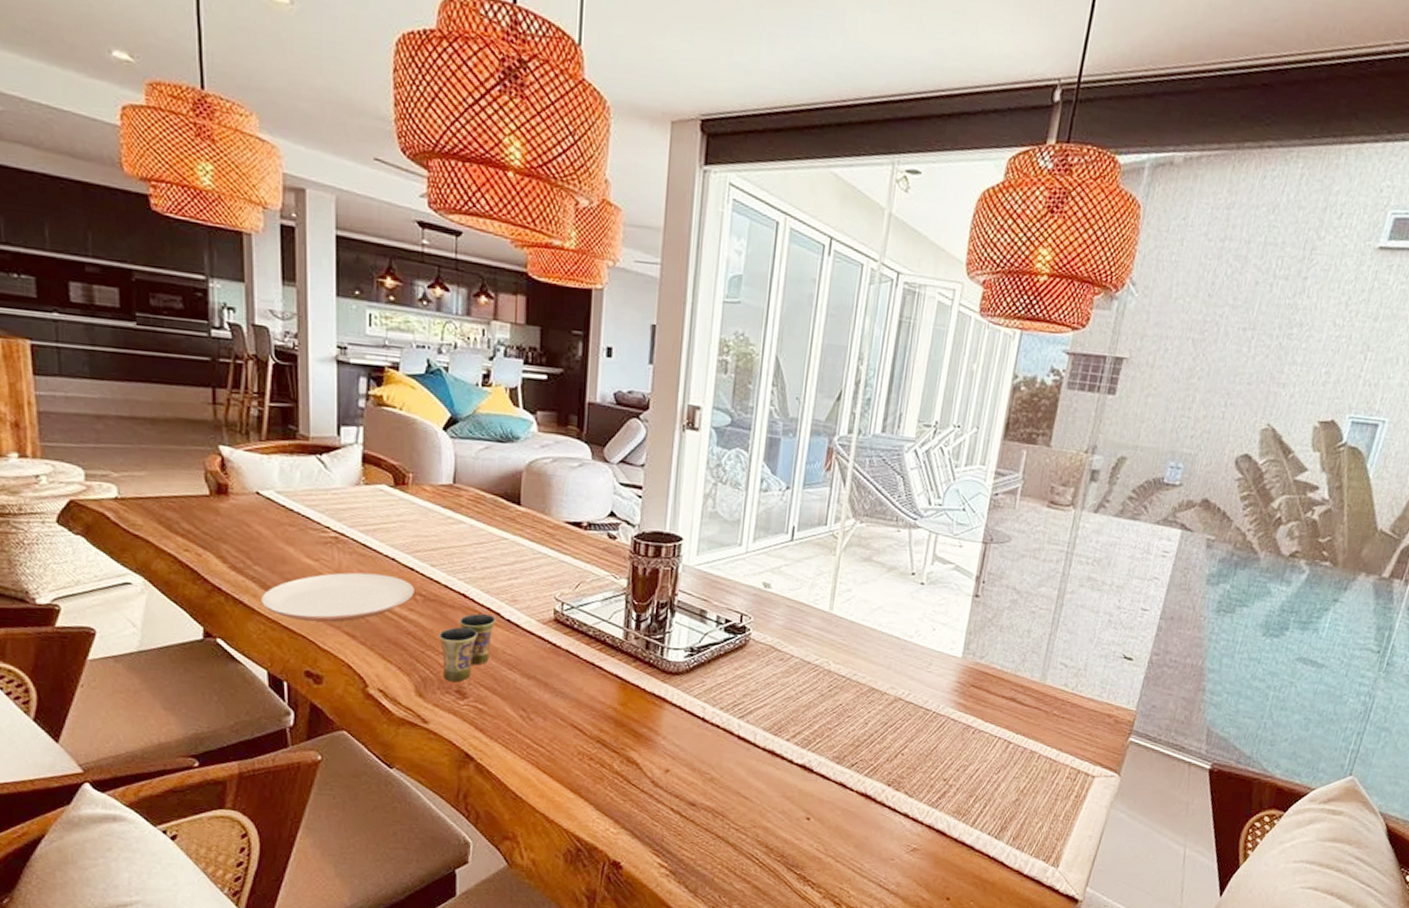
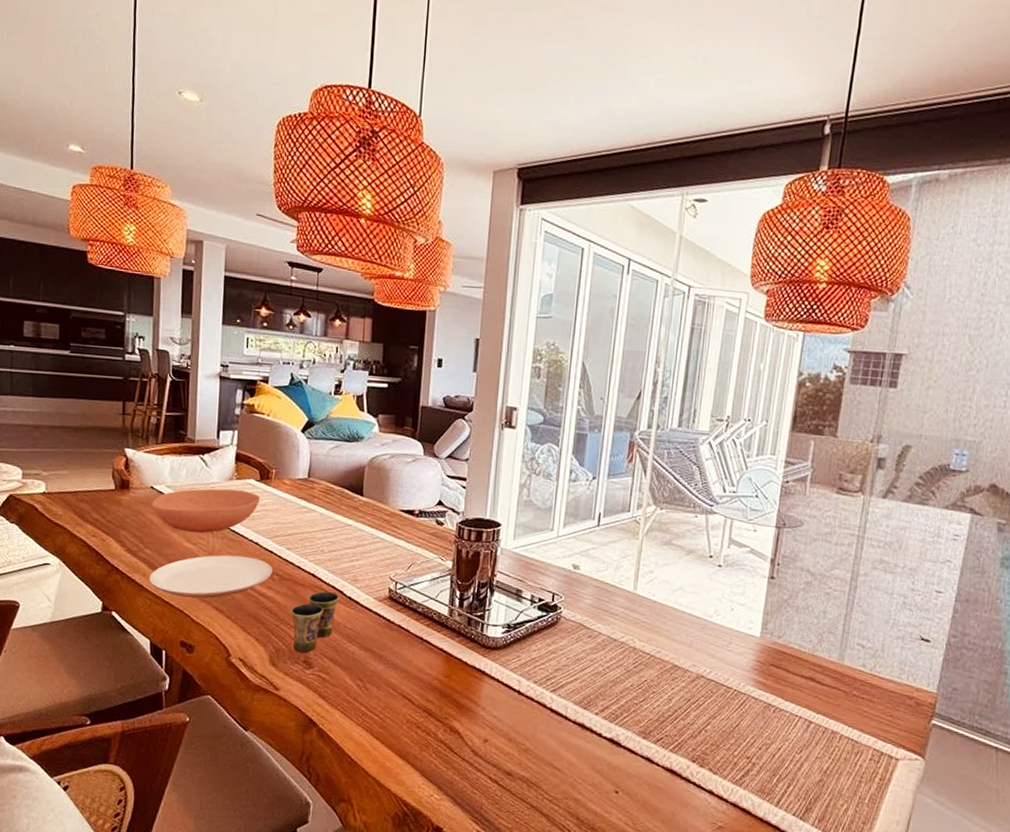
bowl: none [259,495,395,548] -> present [152,488,260,533]

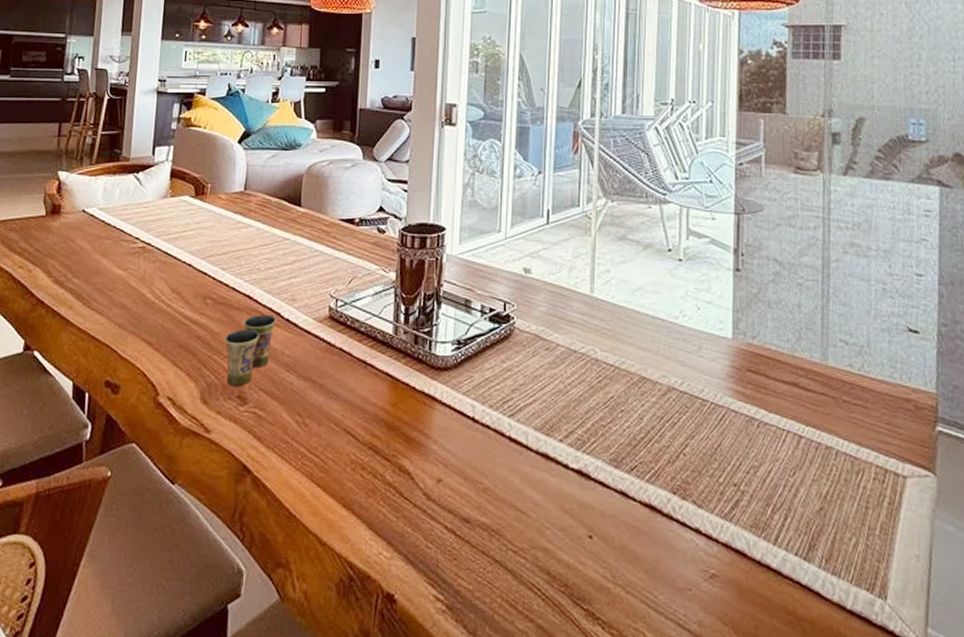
plate: present [149,554,273,598] -> none [75,279,206,330]
bowl: present [152,488,260,533] -> none [82,208,194,258]

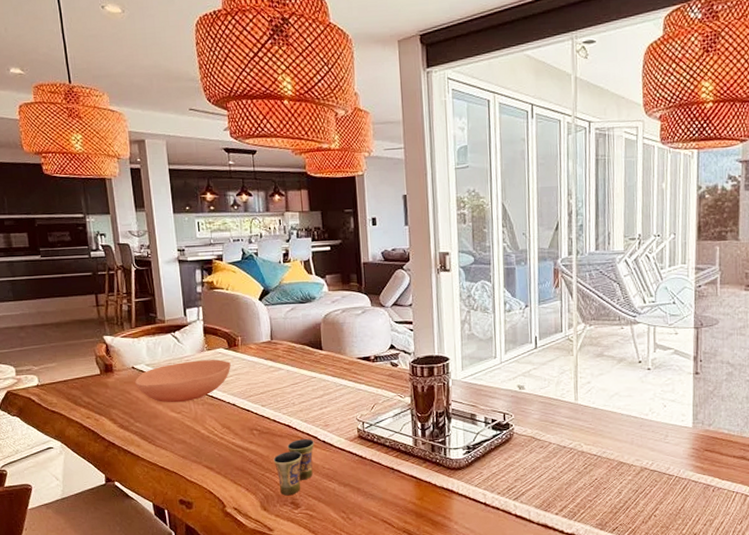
bowl: none [82,208,194,258] -> present [135,359,231,403]

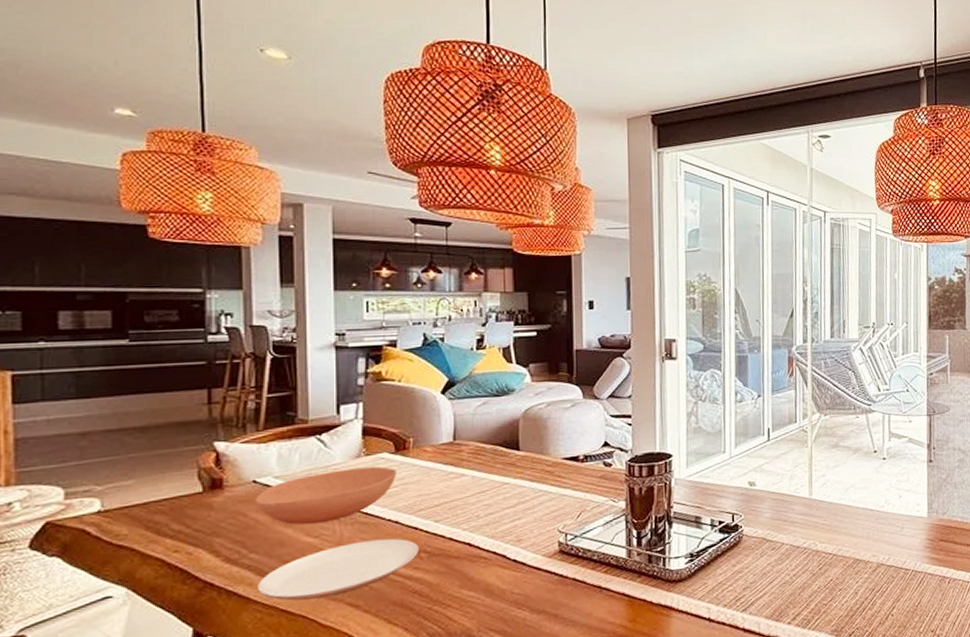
plate: none [143,417,252,460] -> present [258,538,419,601]
cup: present [273,439,314,496] -> none [445,558,502,633]

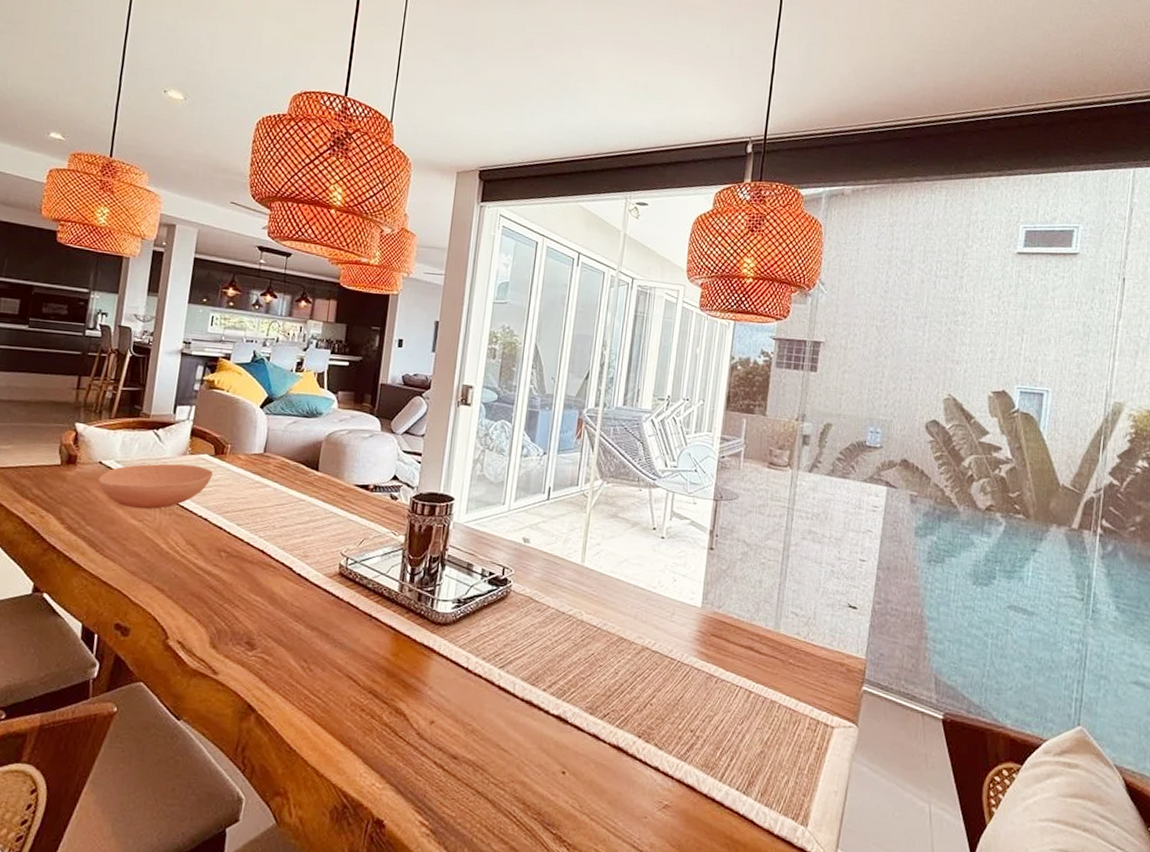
plate: present [258,538,419,601] -> none [88,531,221,577]

